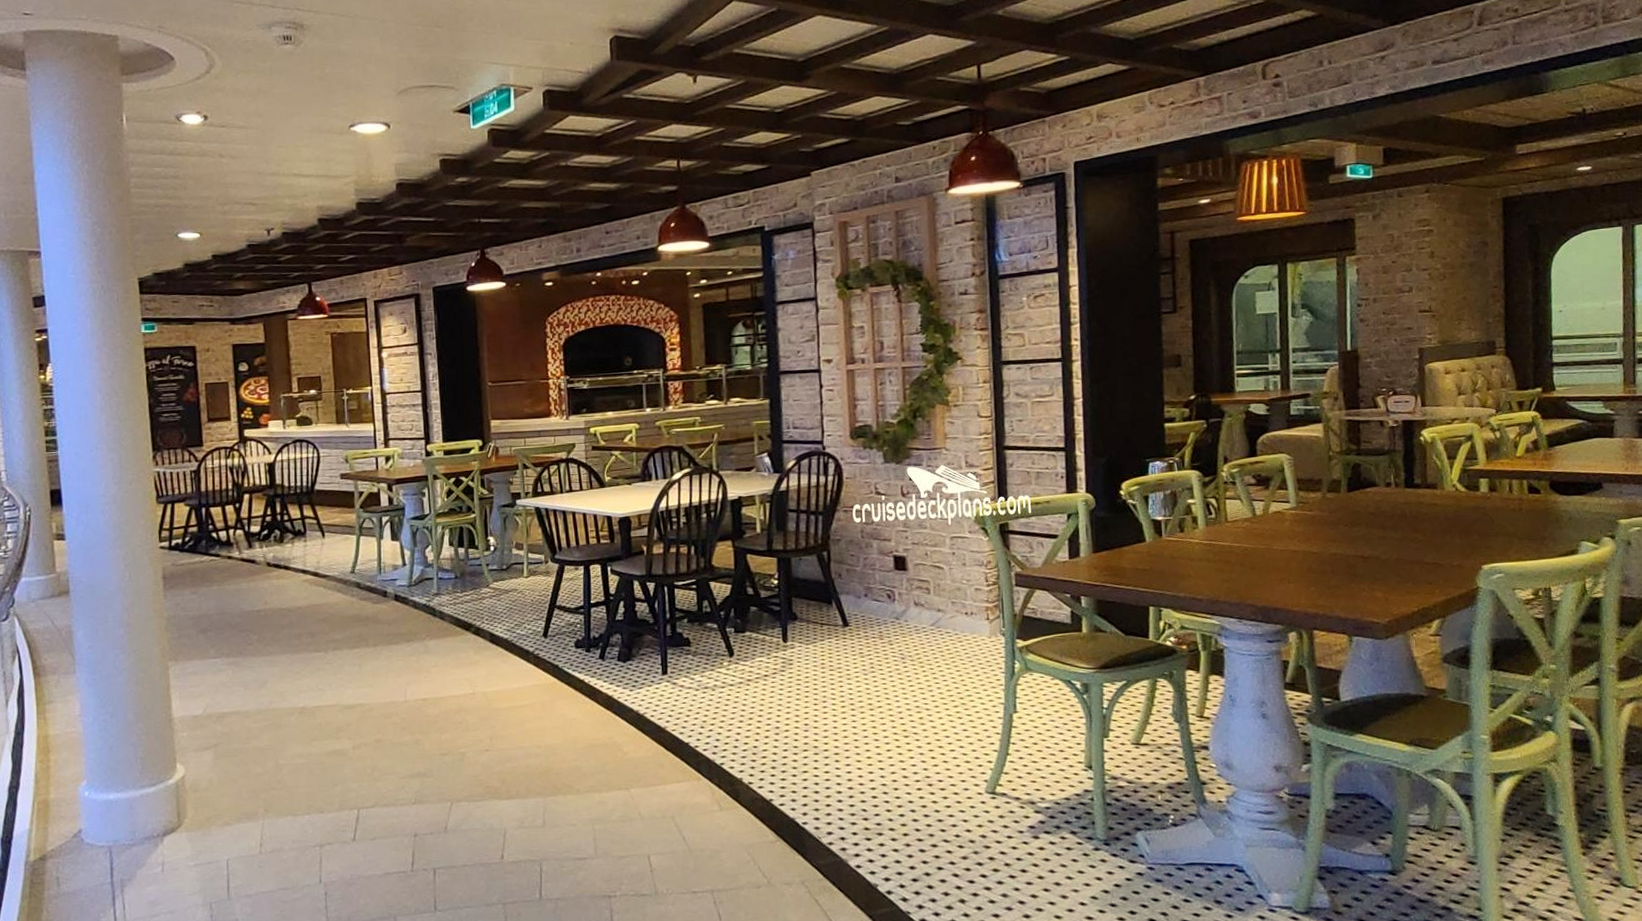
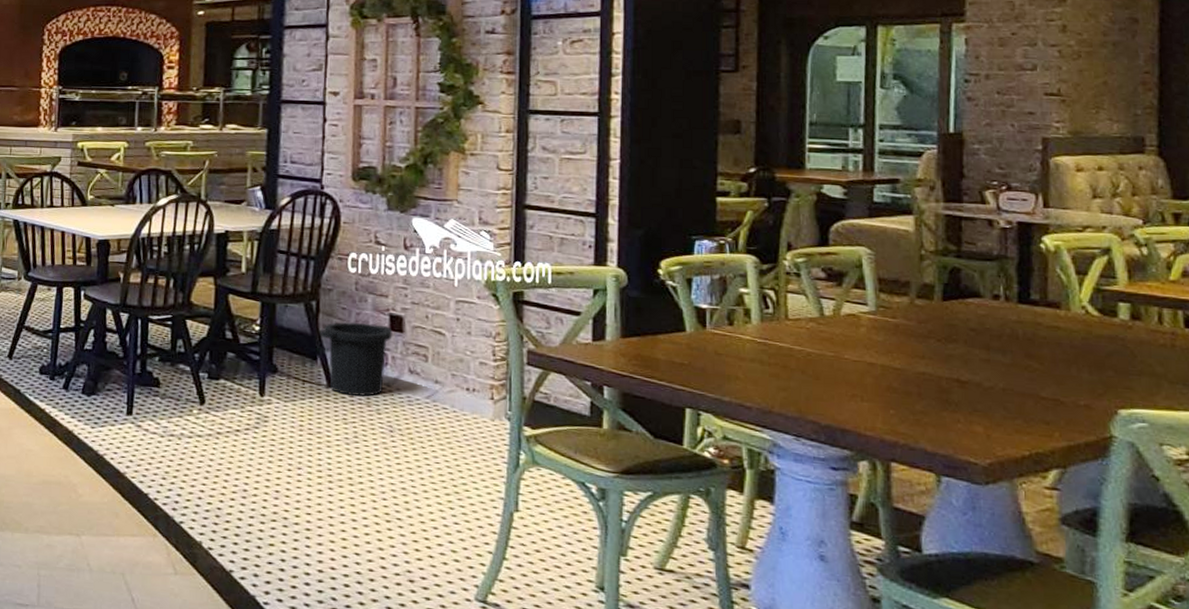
trash can: none [833,566,898,632] -> present [320,322,393,396]

